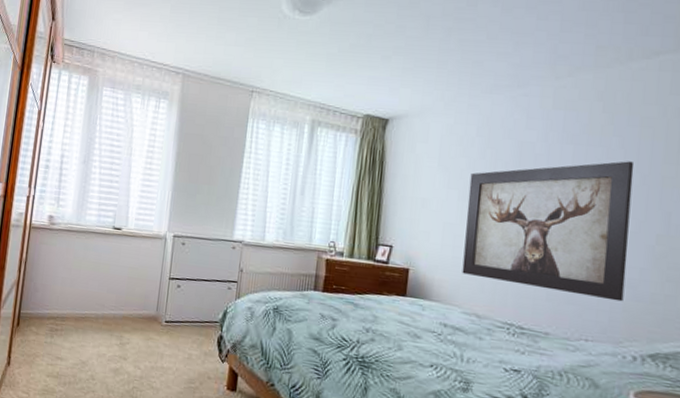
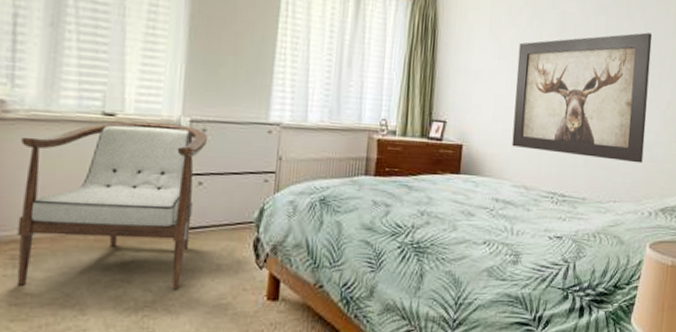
armchair: none [52,234,186,369] -> present [16,121,208,289]

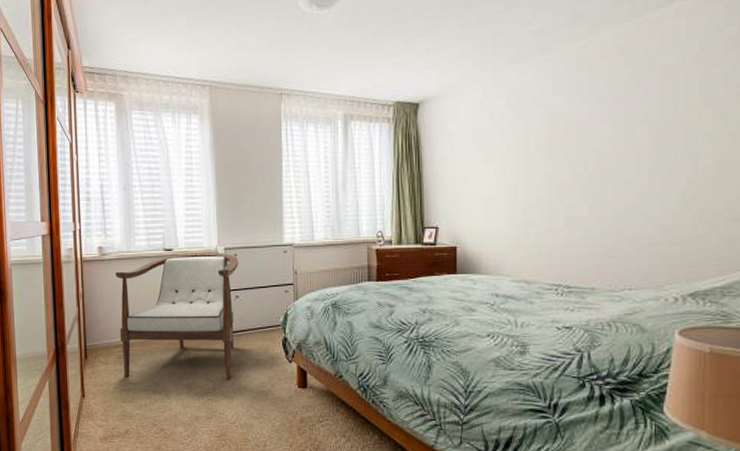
wall art: present [512,32,653,163] -> none [504,112,661,248]

